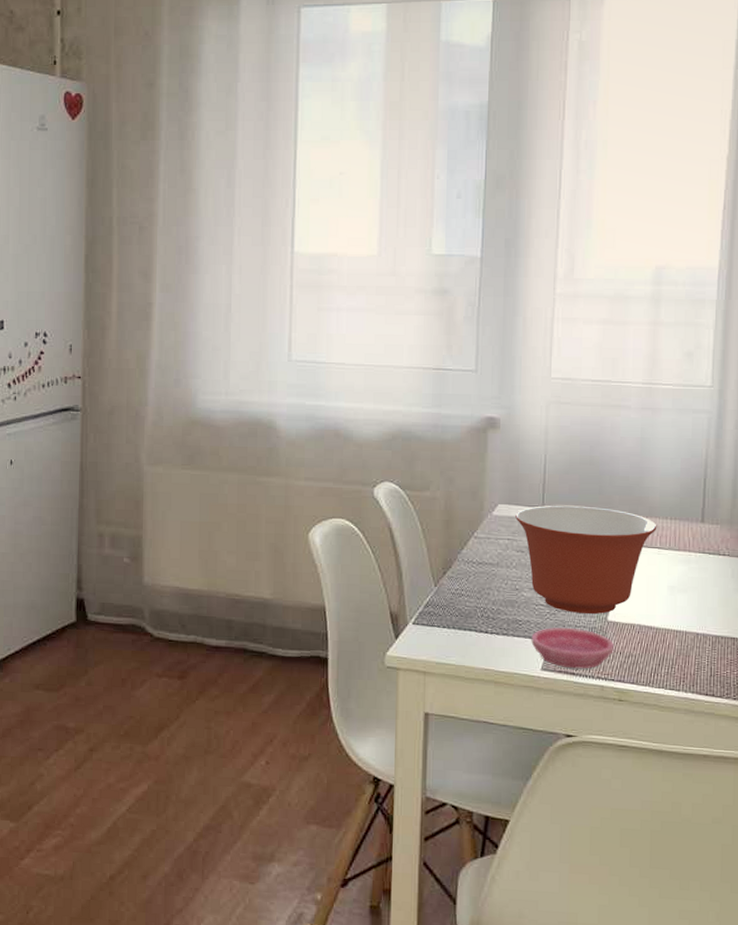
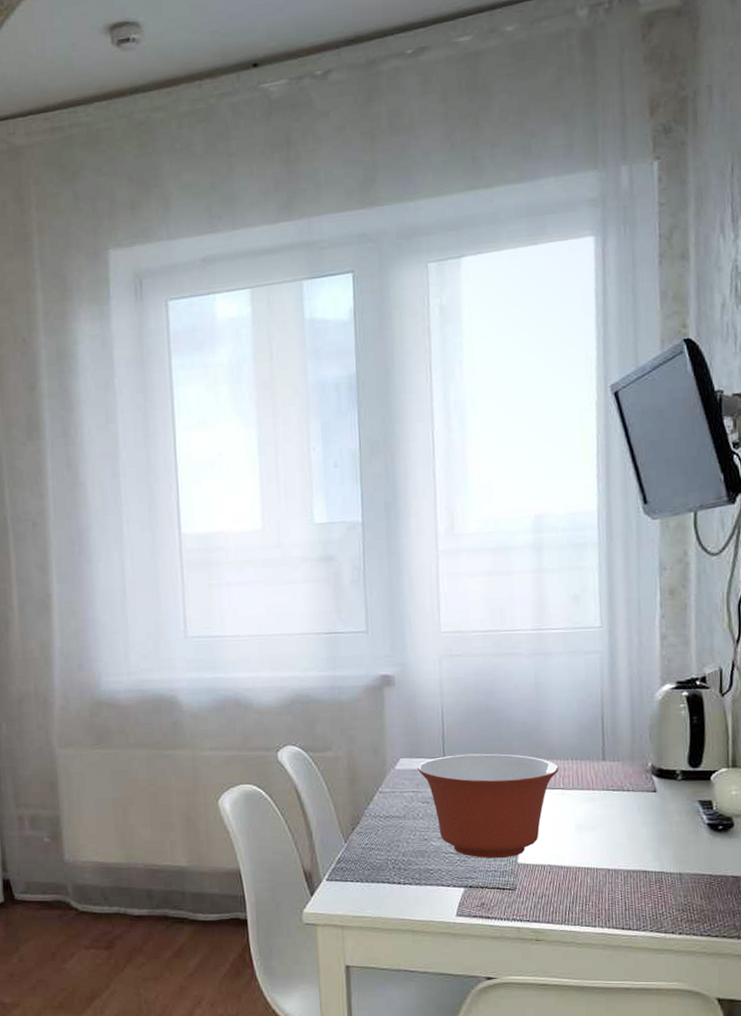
saucer: present [531,627,614,669] -> none [444,873,526,913]

